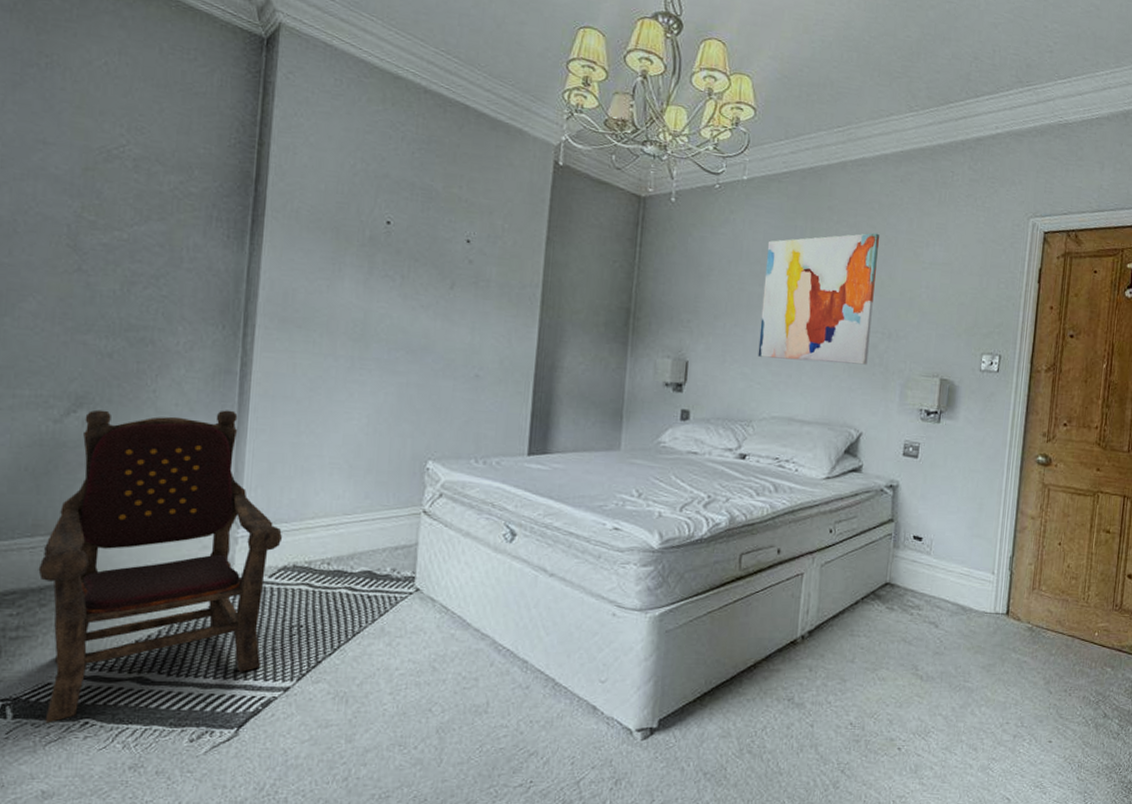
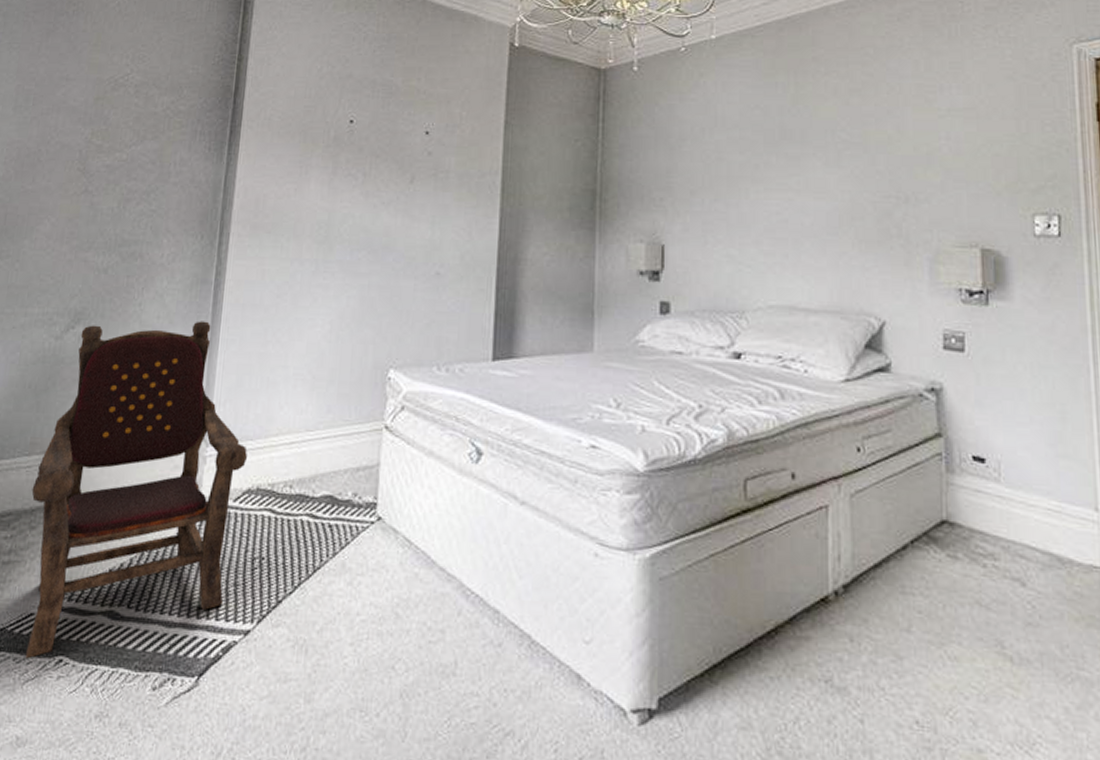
wall art: present [757,232,879,365] -> none [745,81,882,237]

